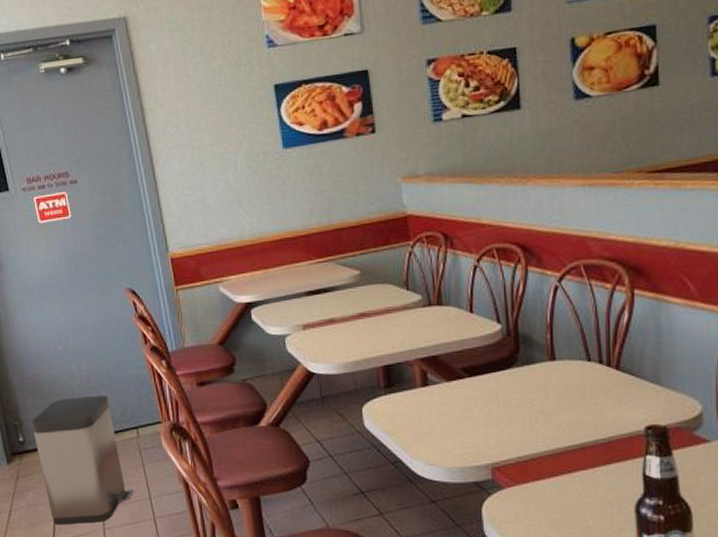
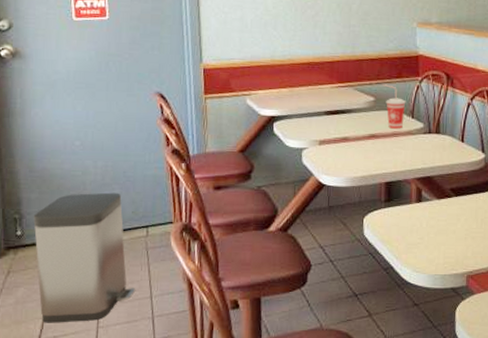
beverage cup: none [367,254,398,305] -> present [382,84,406,129]

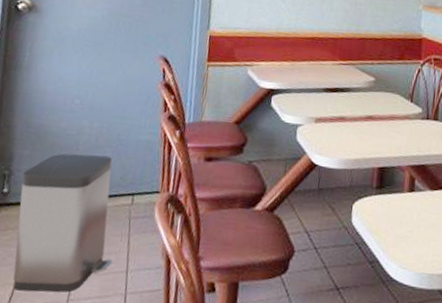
beverage cup: present [382,84,406,129] -> none [383,65,406,112]

